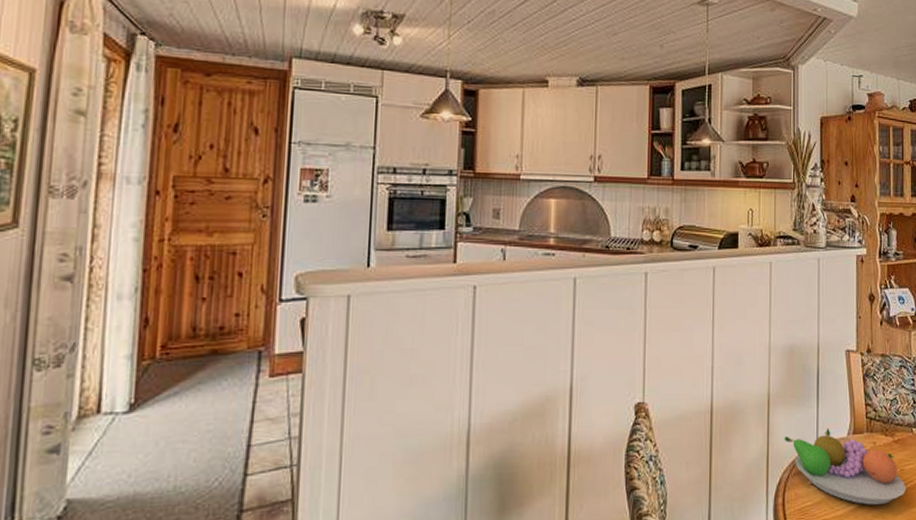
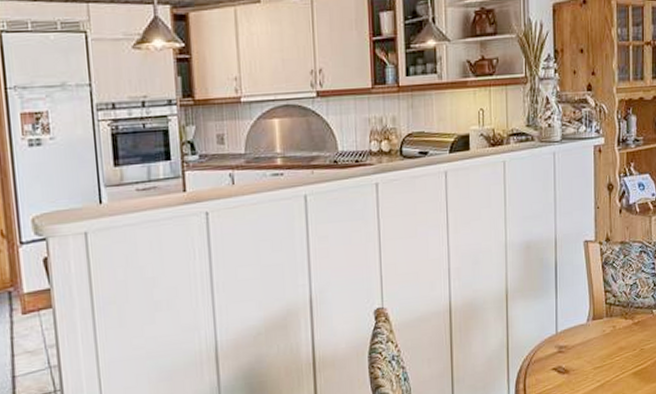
fruit bowl: present [784,427,906,505] -> none [523,316,646,384]

